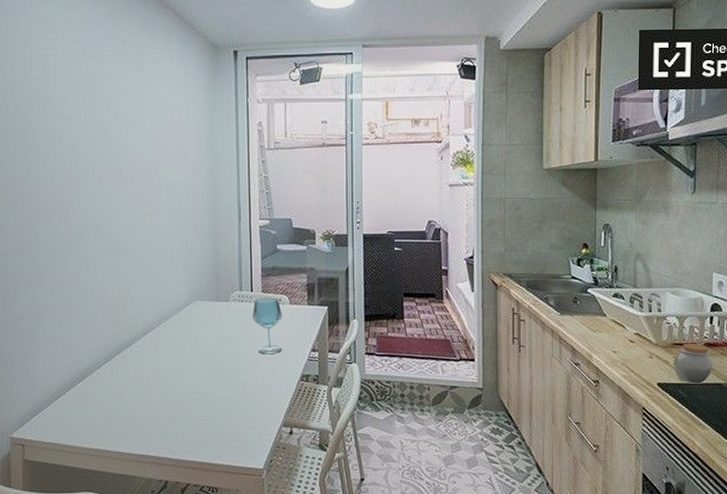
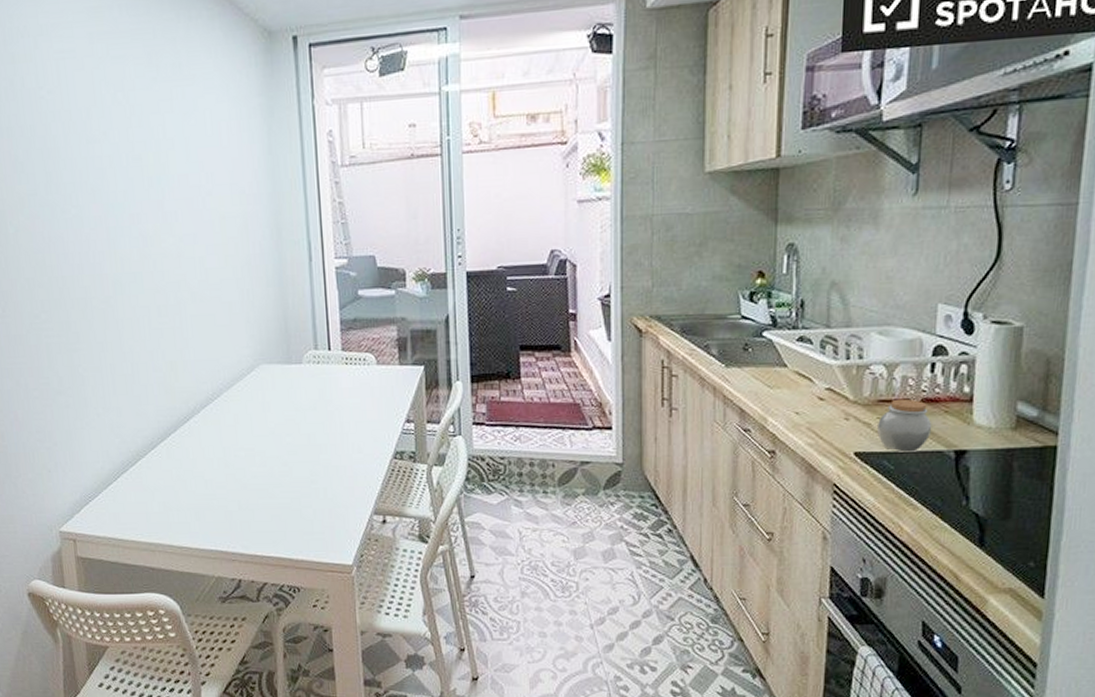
wine glass: present [252,298,283,355] -> none [331,357,369,428]

